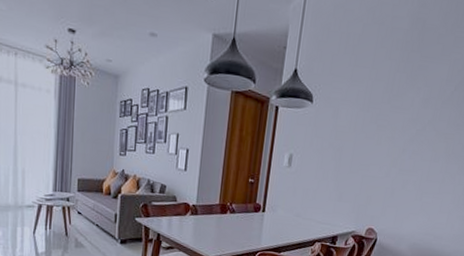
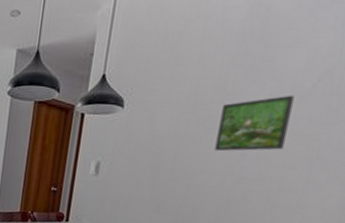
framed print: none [383,100,440,147] -> present [214,95,294,152]

